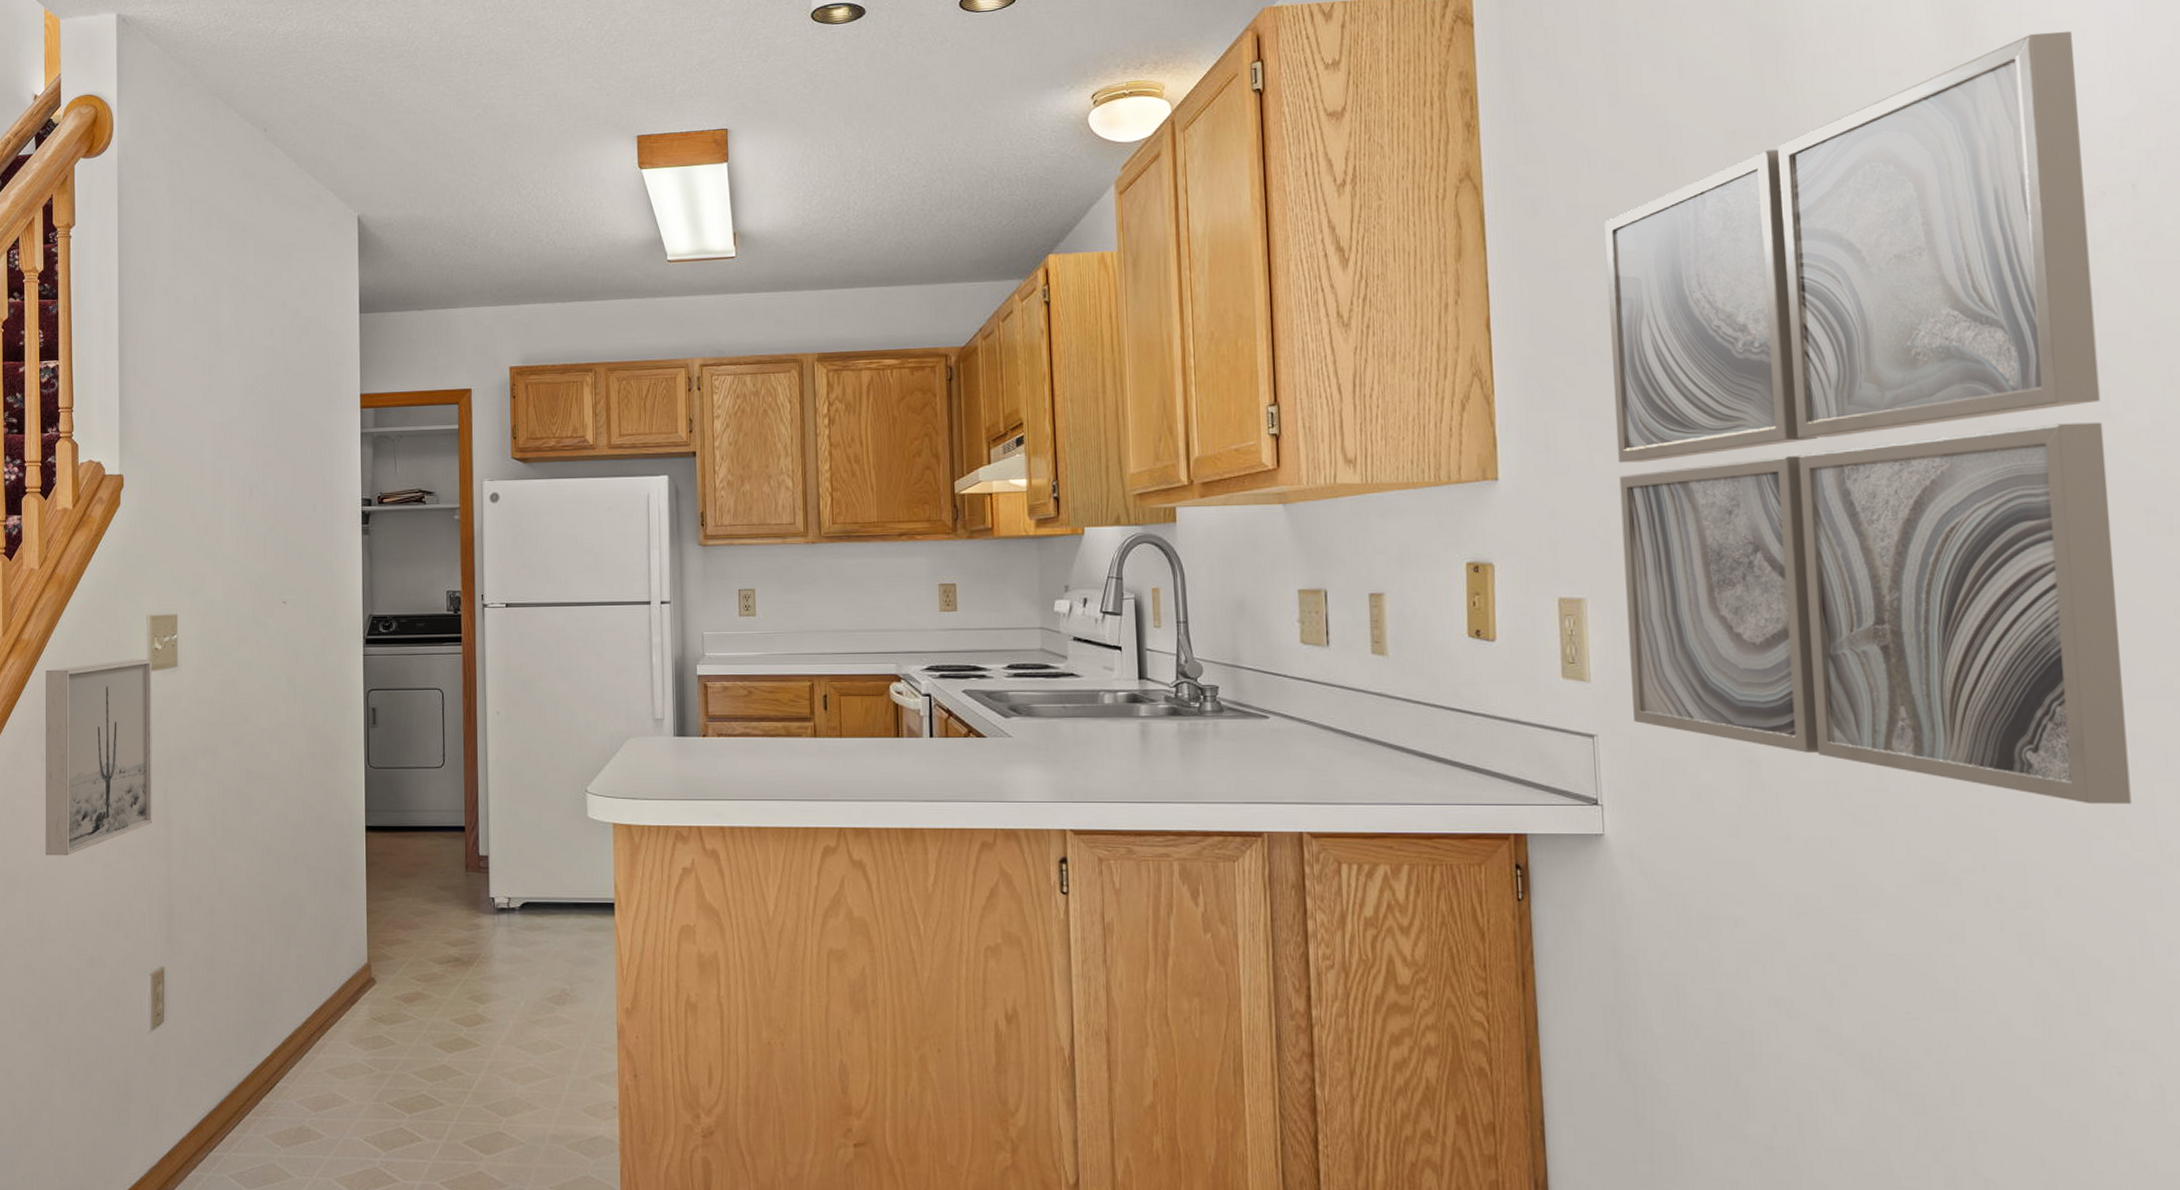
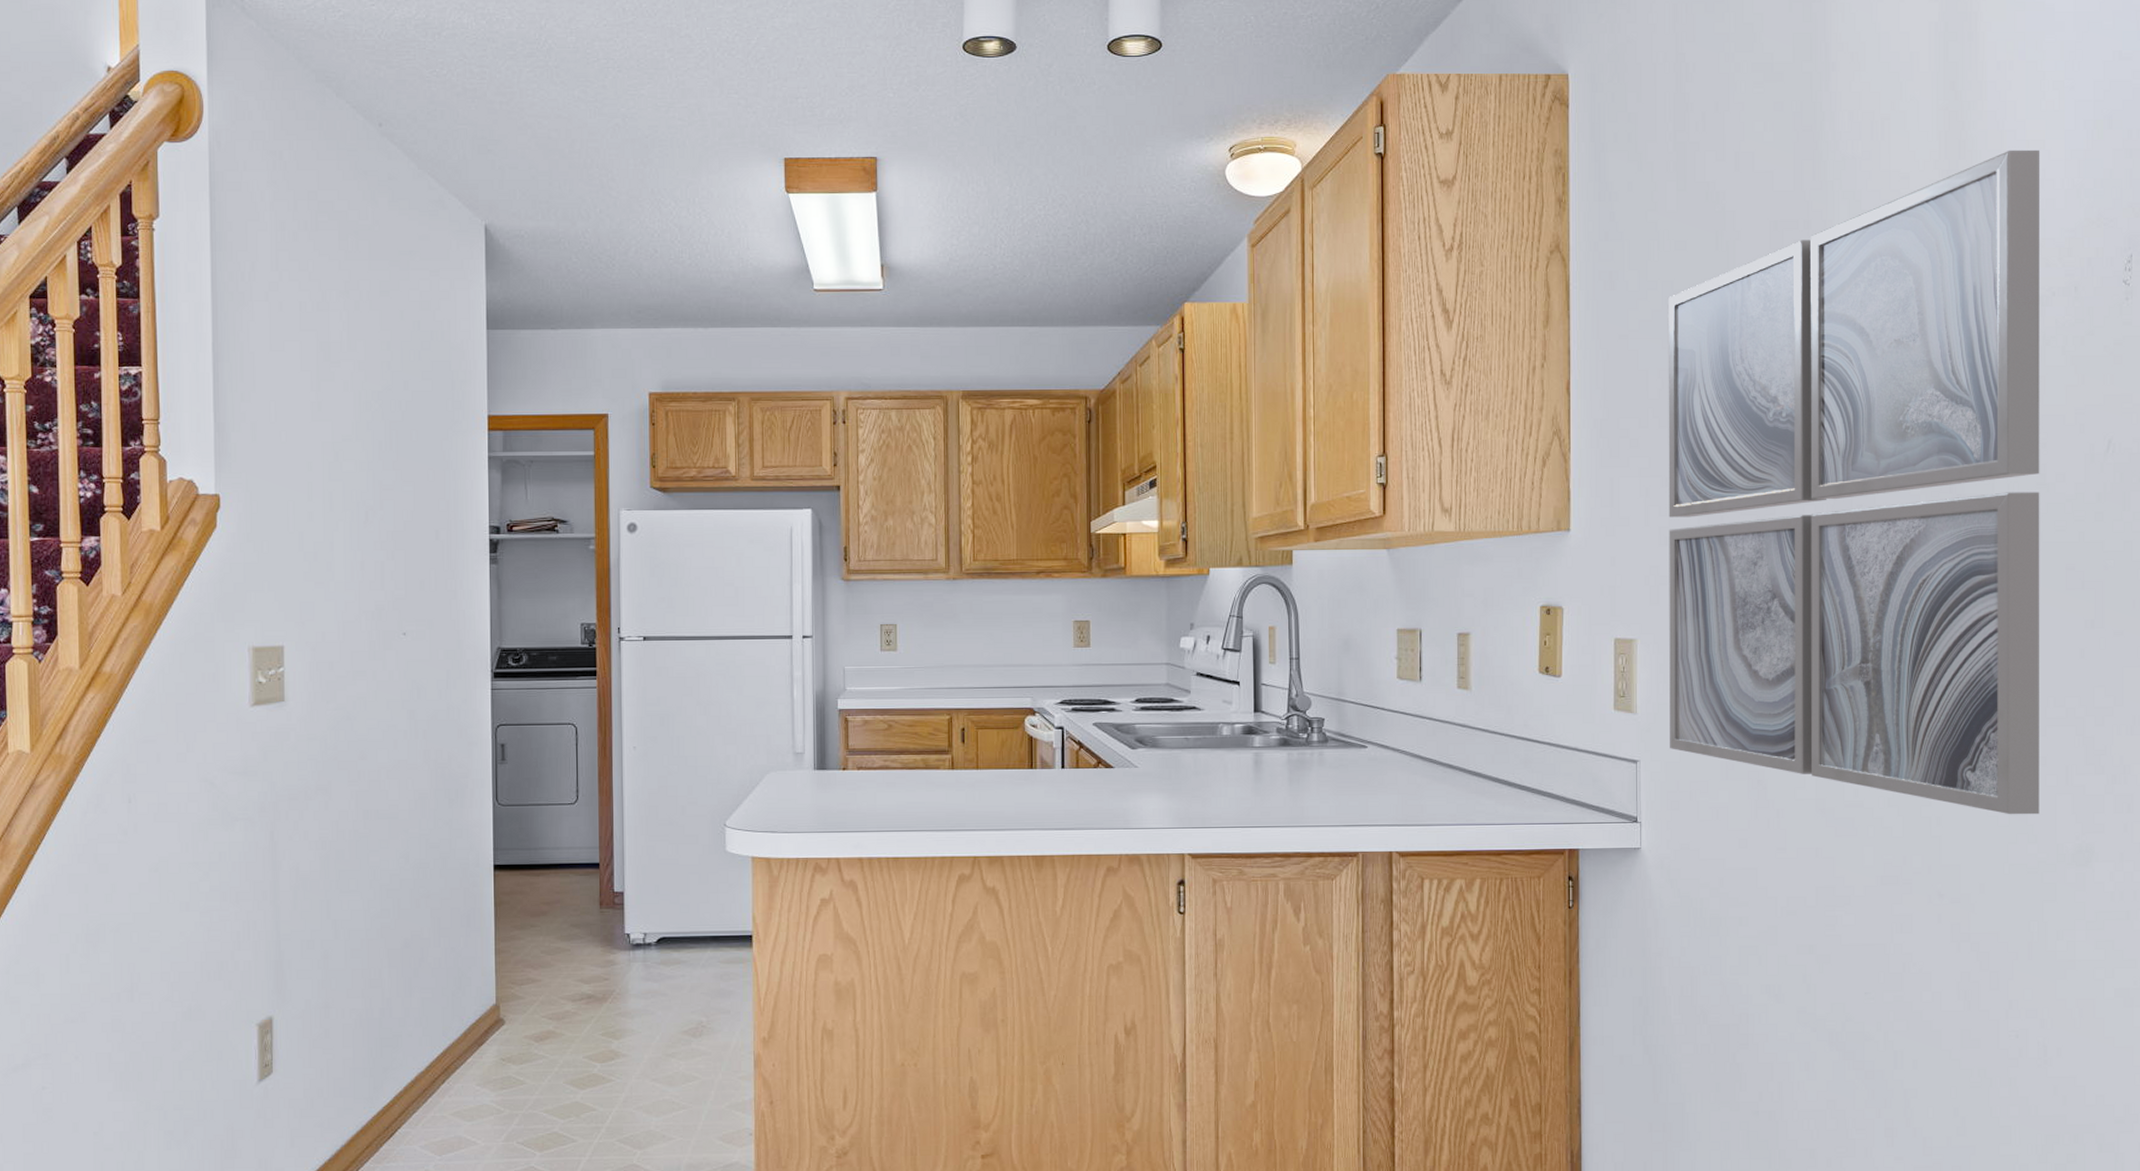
wall art: present [45,659,153,856] -> none [131,693,258,904]

